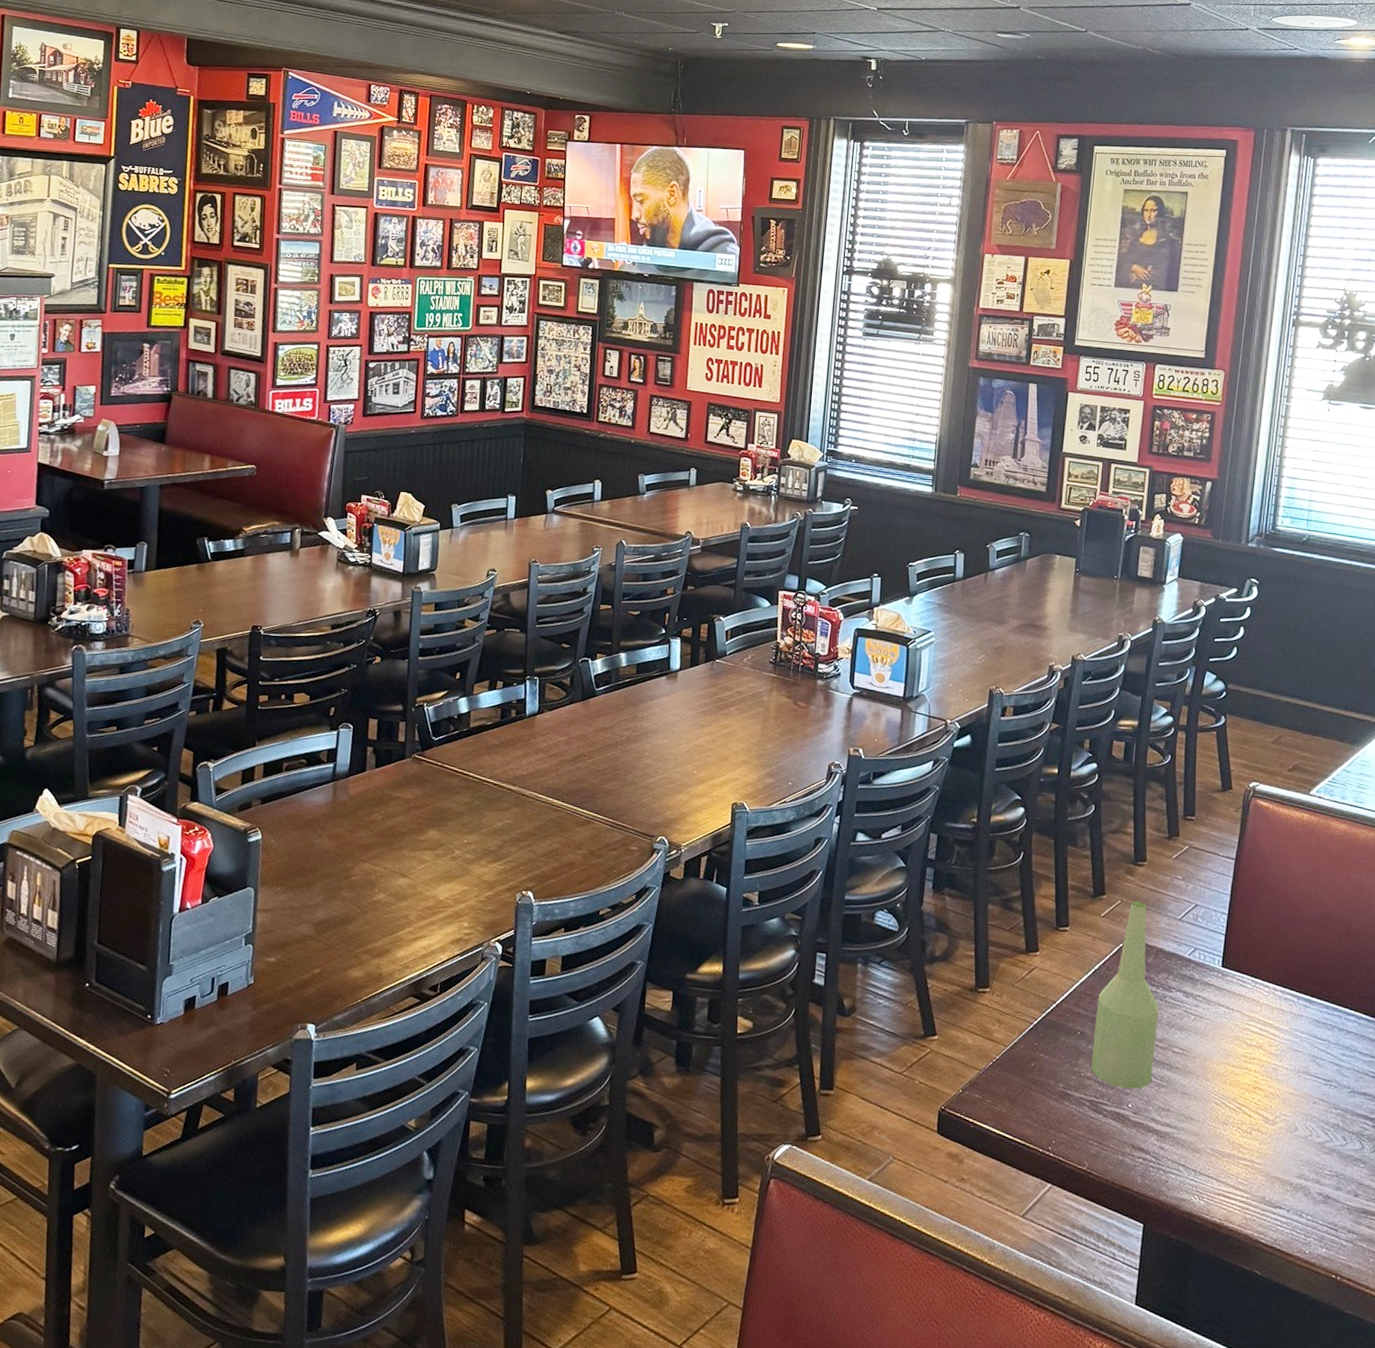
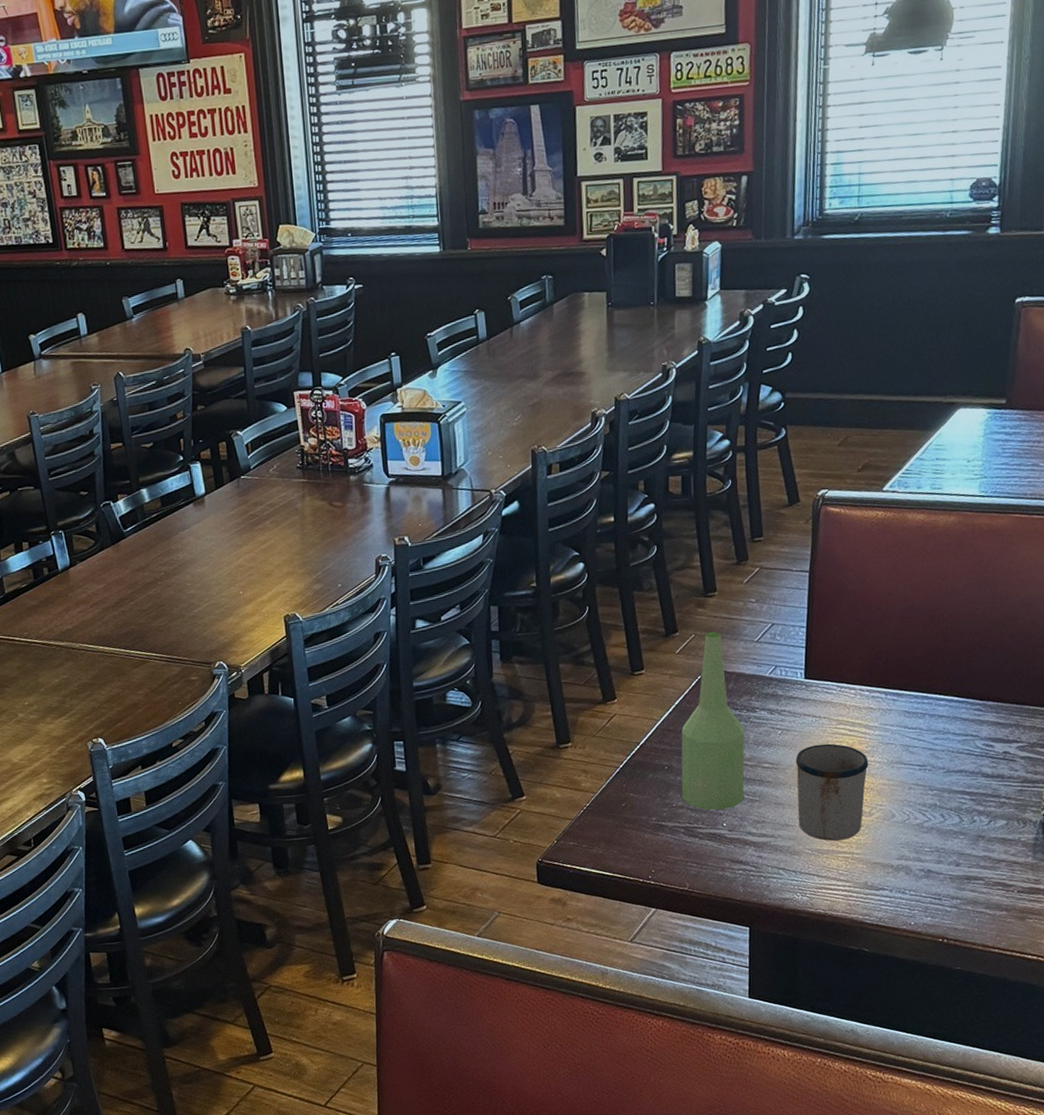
mug: none [1202,1037,1276,1146] -> present [795,743,869,841]

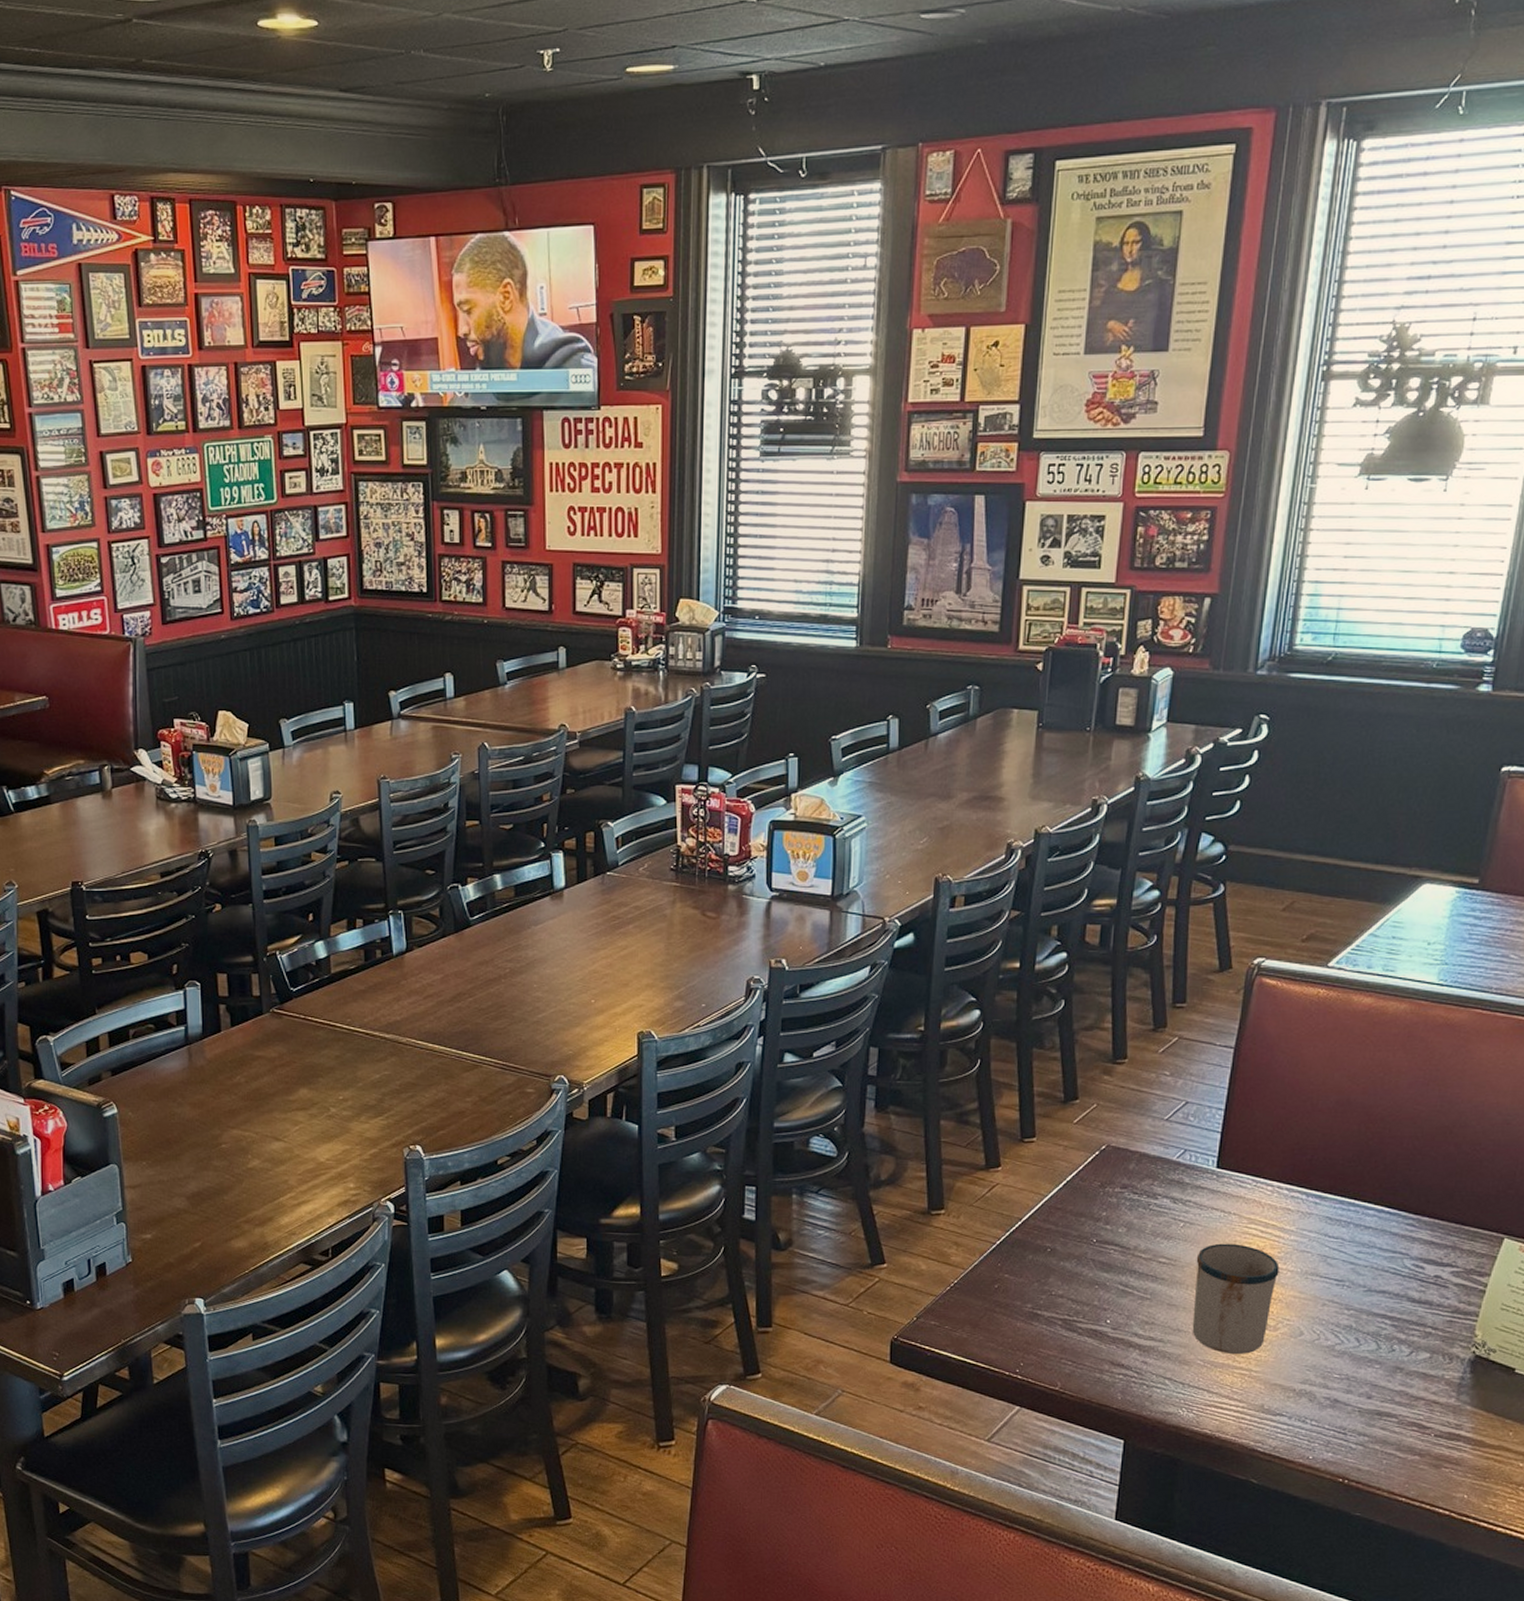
bottle: present [681,631,745,811] -> none [1063,1103,1142,1305]

